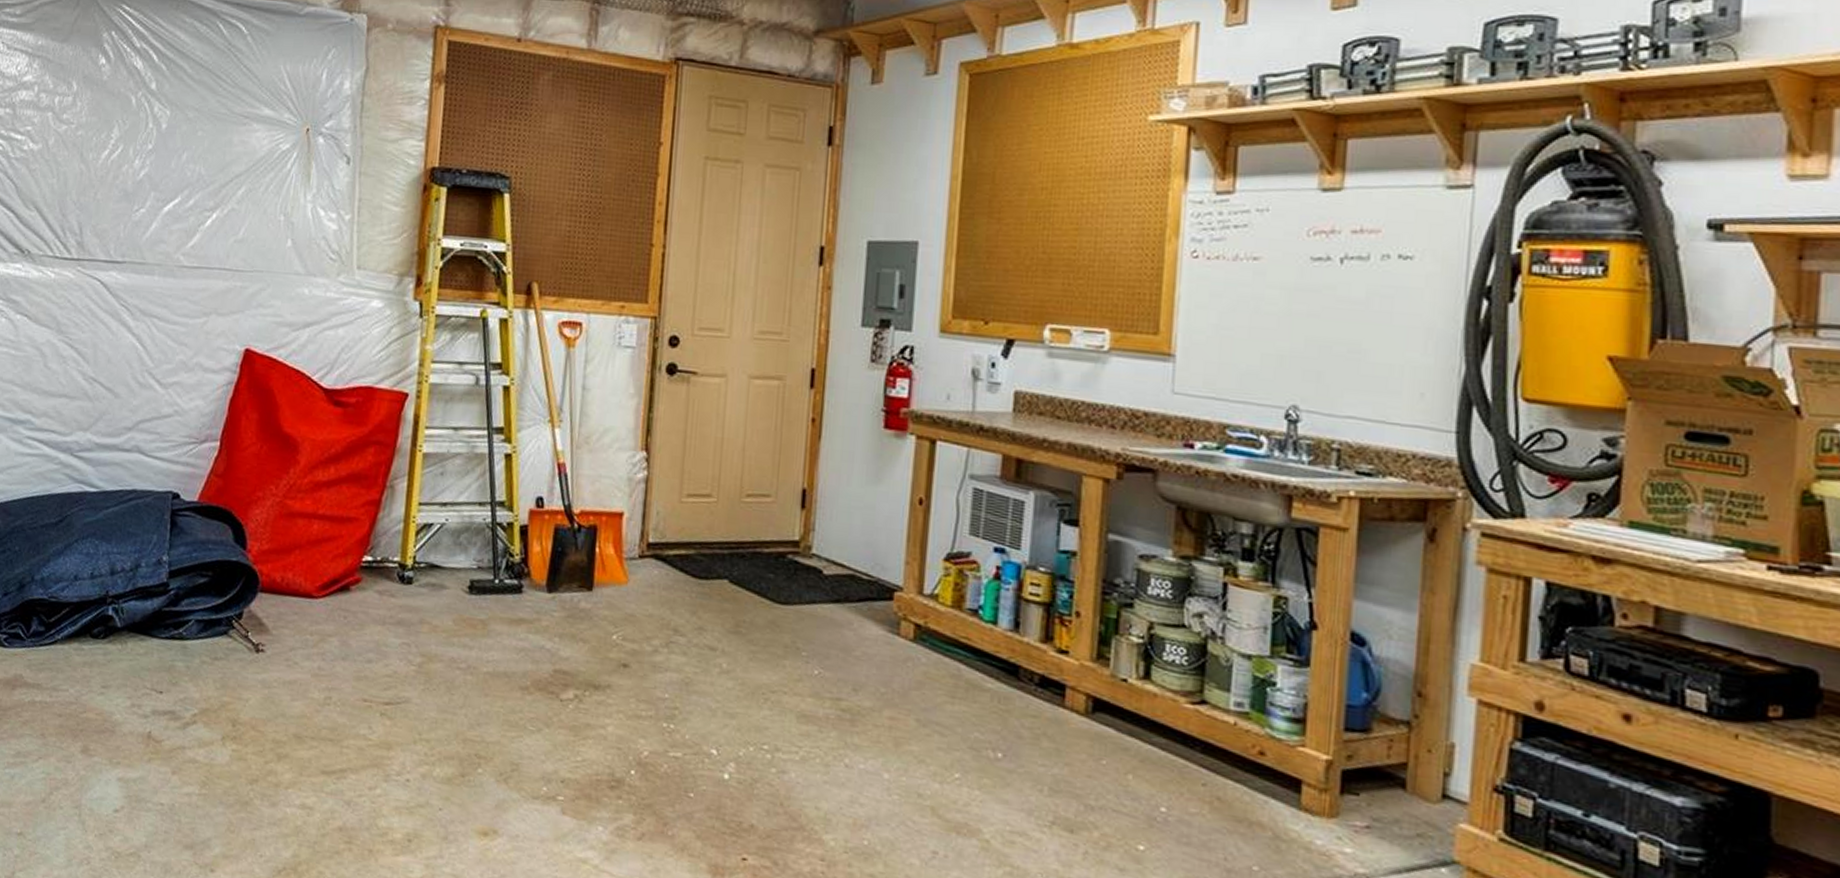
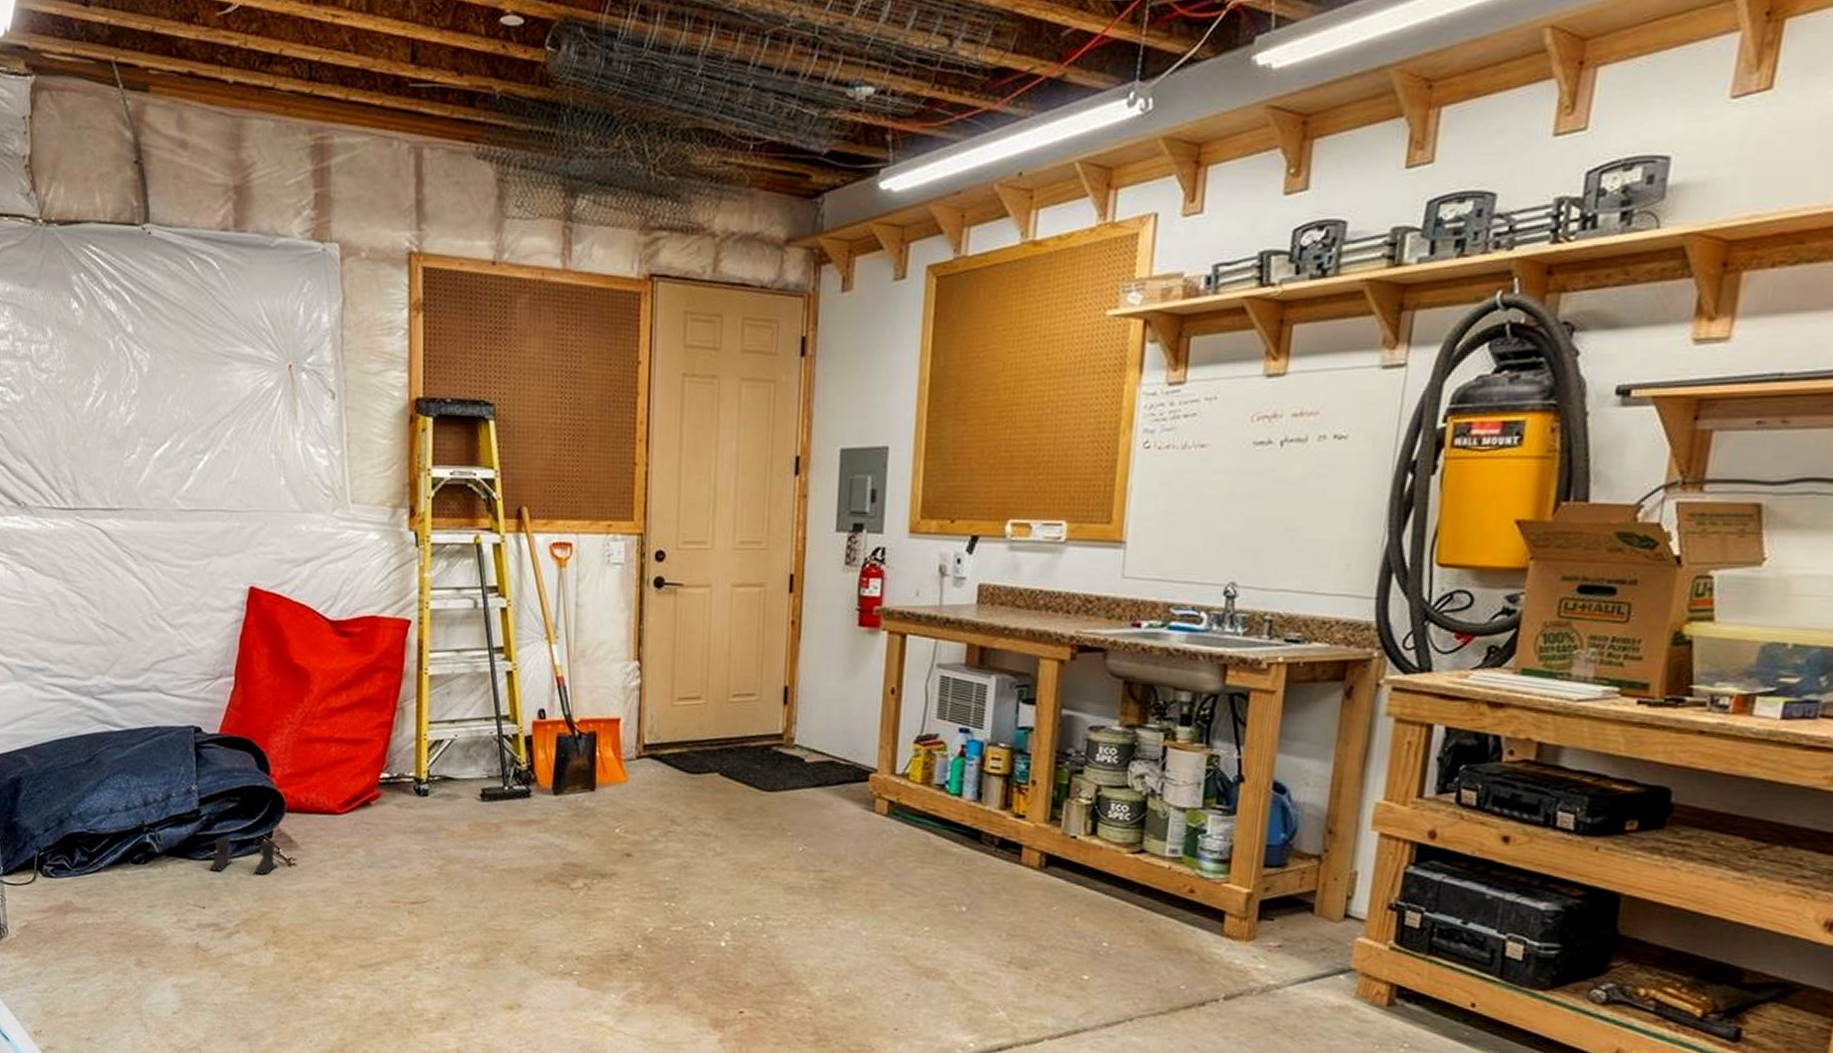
boots: none [171,614,245,660] -> present [209,836,277,875]

